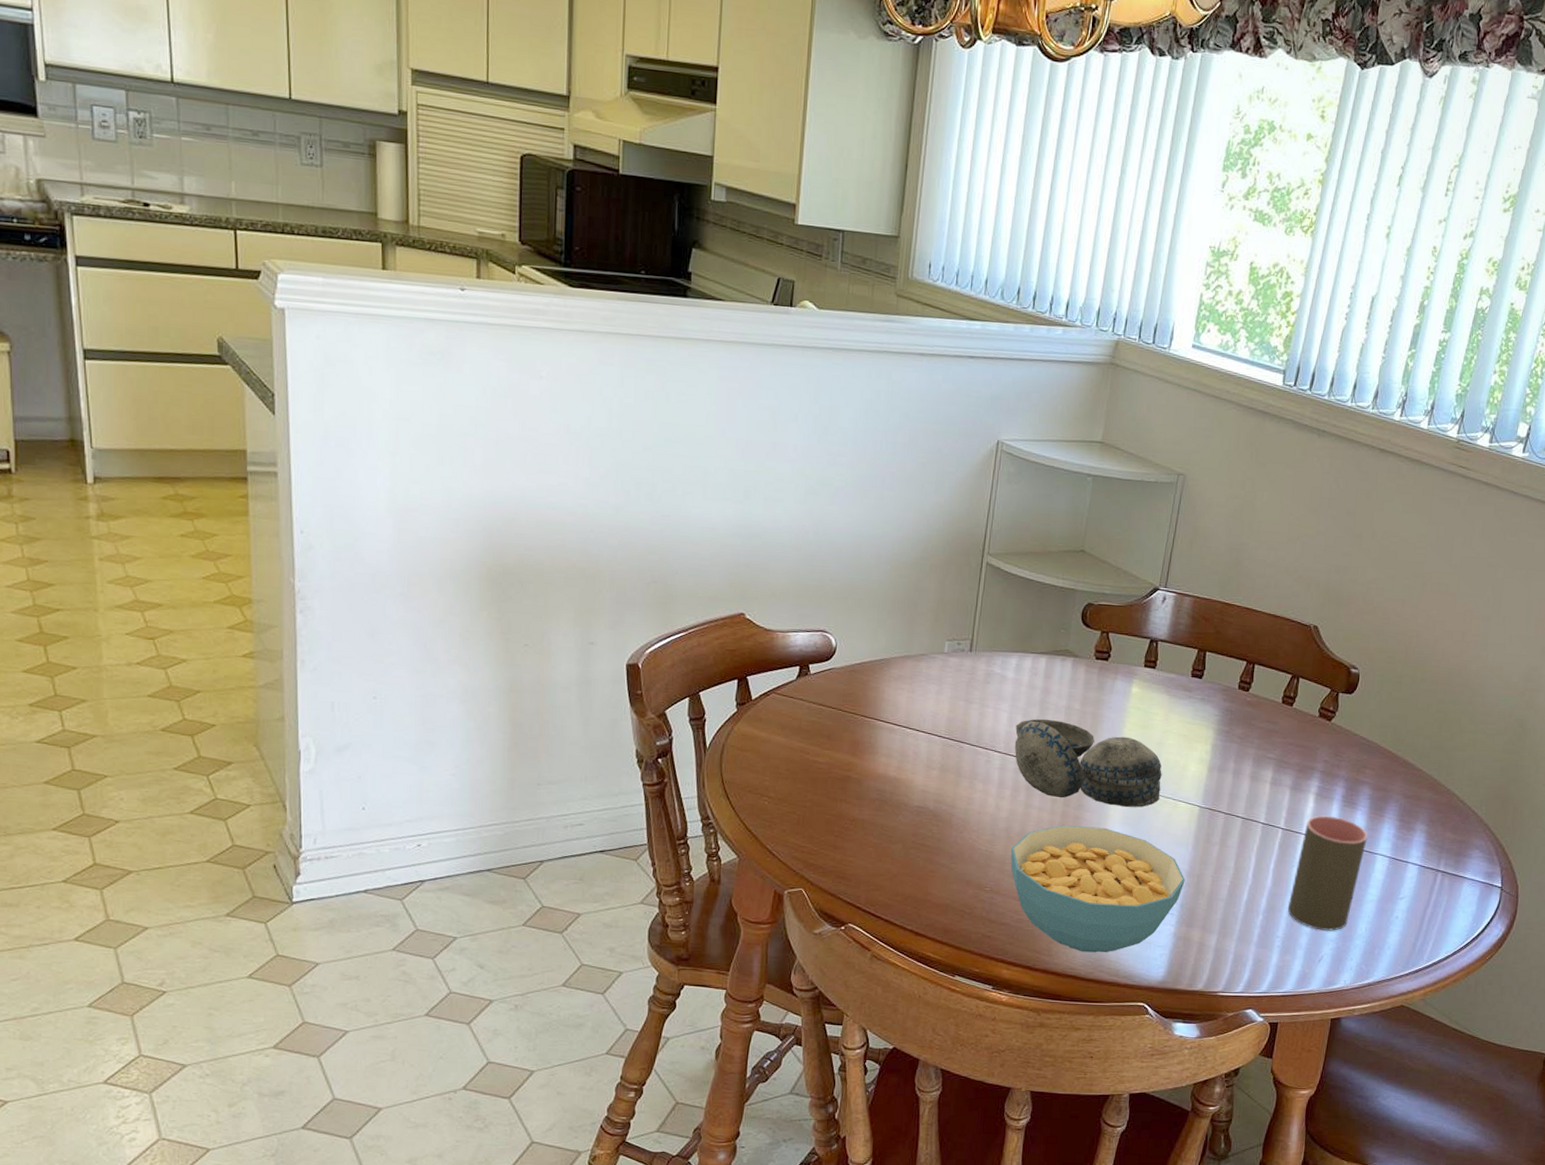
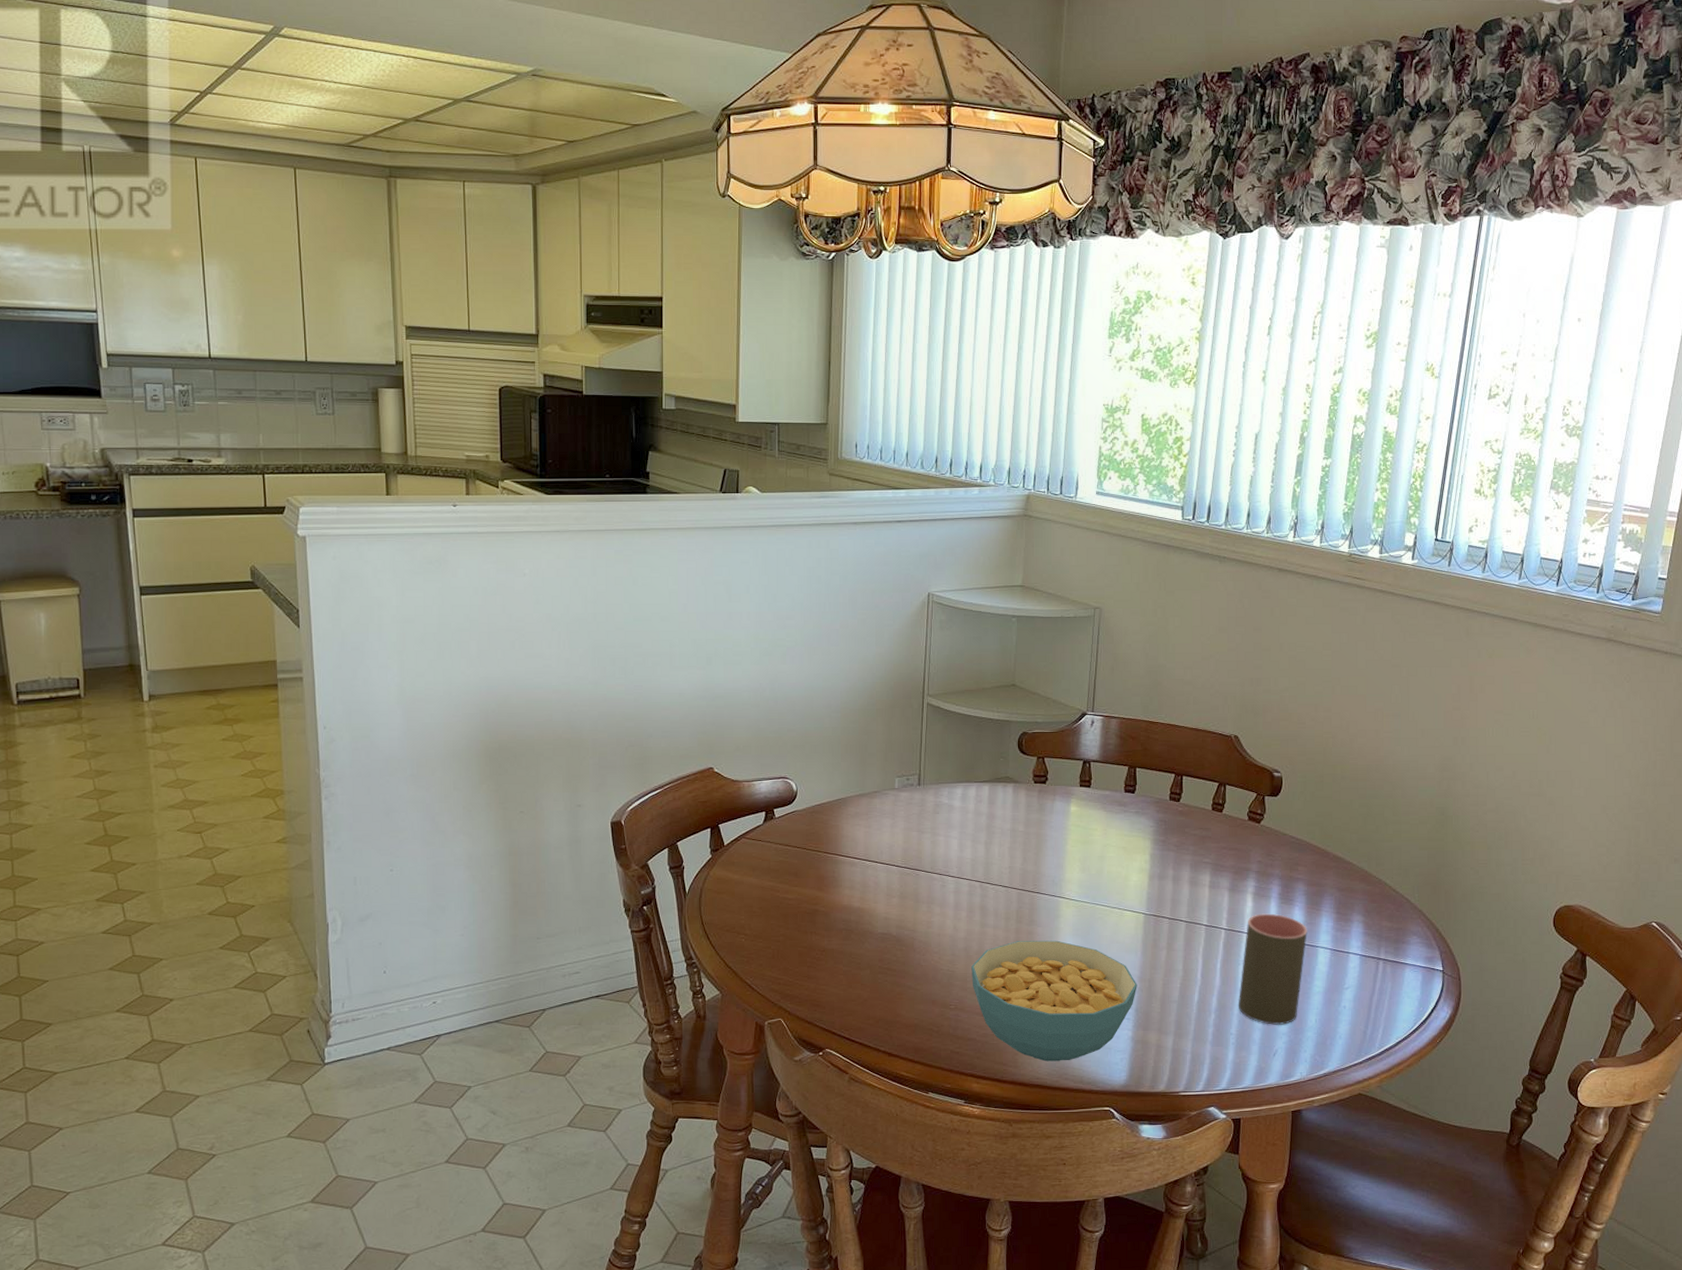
decorative bowl: present [1014,719,1162,808] -> none [966,842,1106,919]

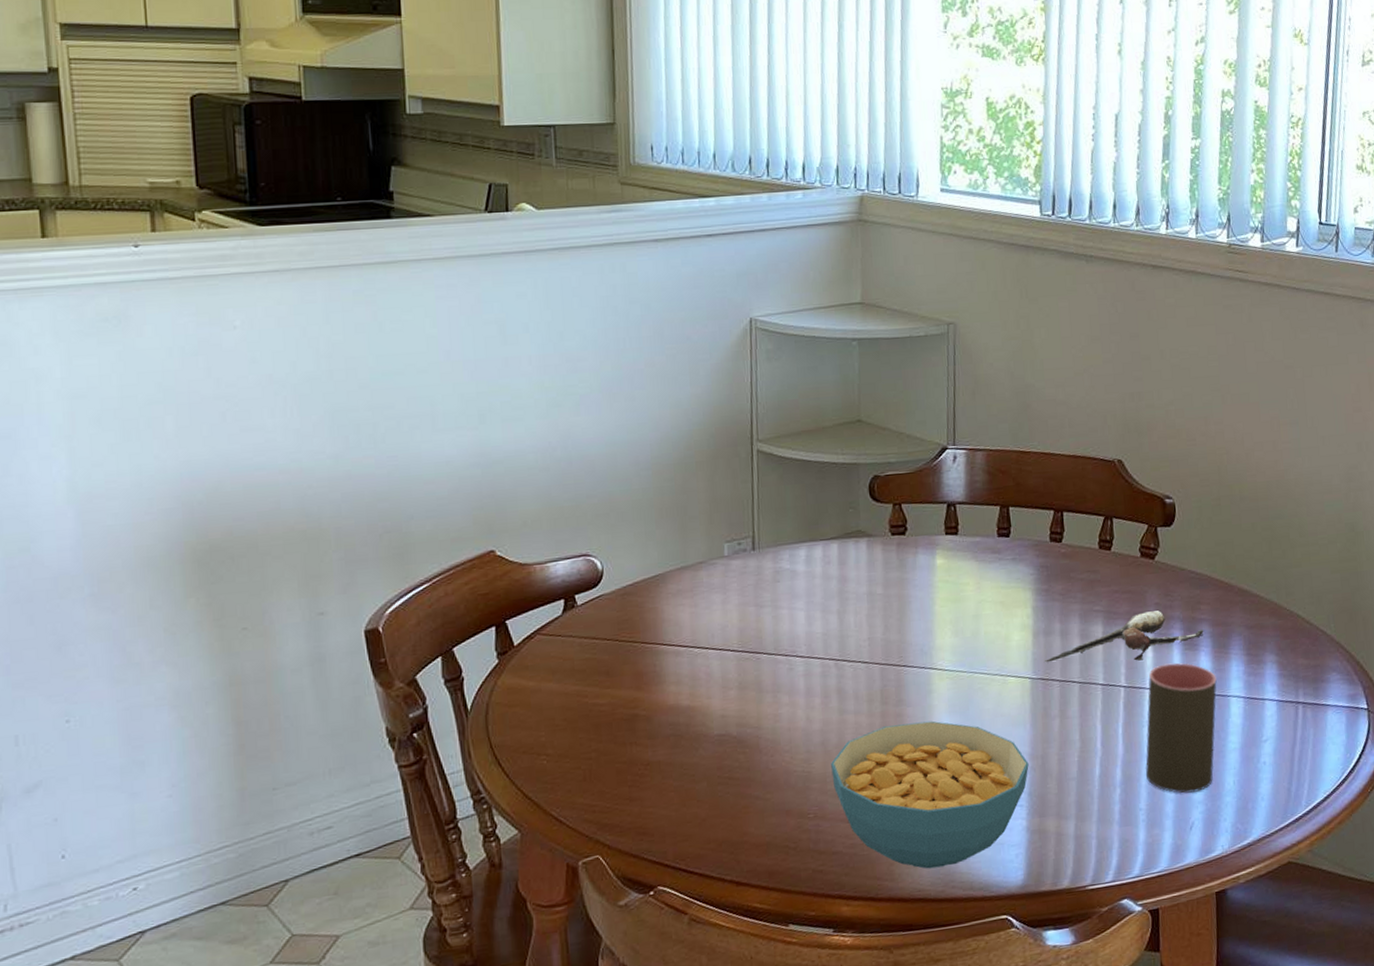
spoon: none [1156,868,1300,908] -> present [1043,610,1204,663]

